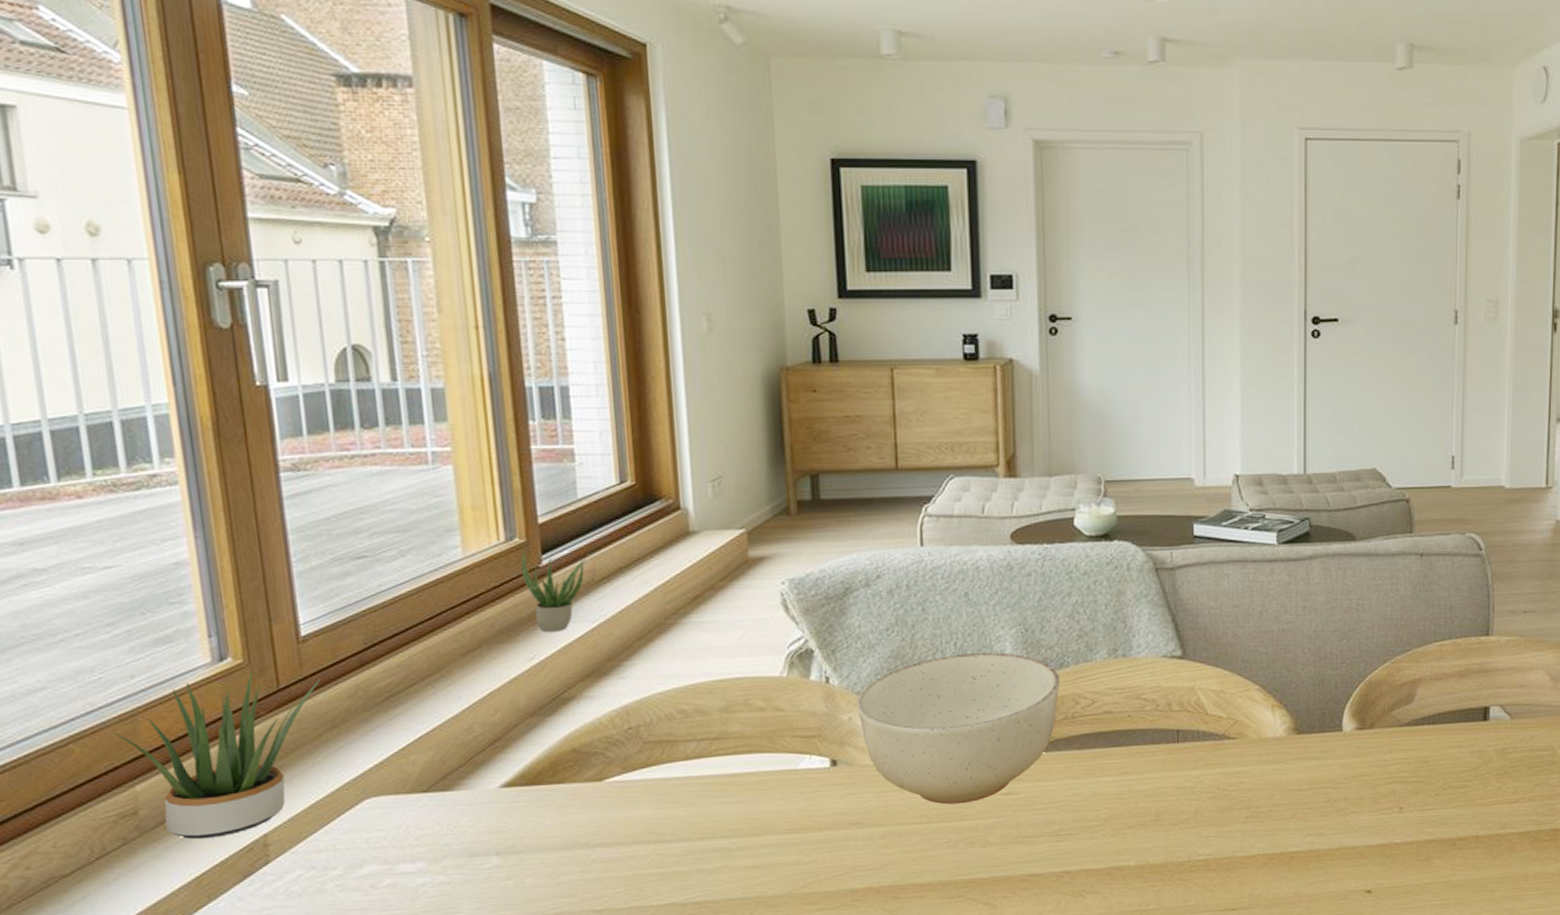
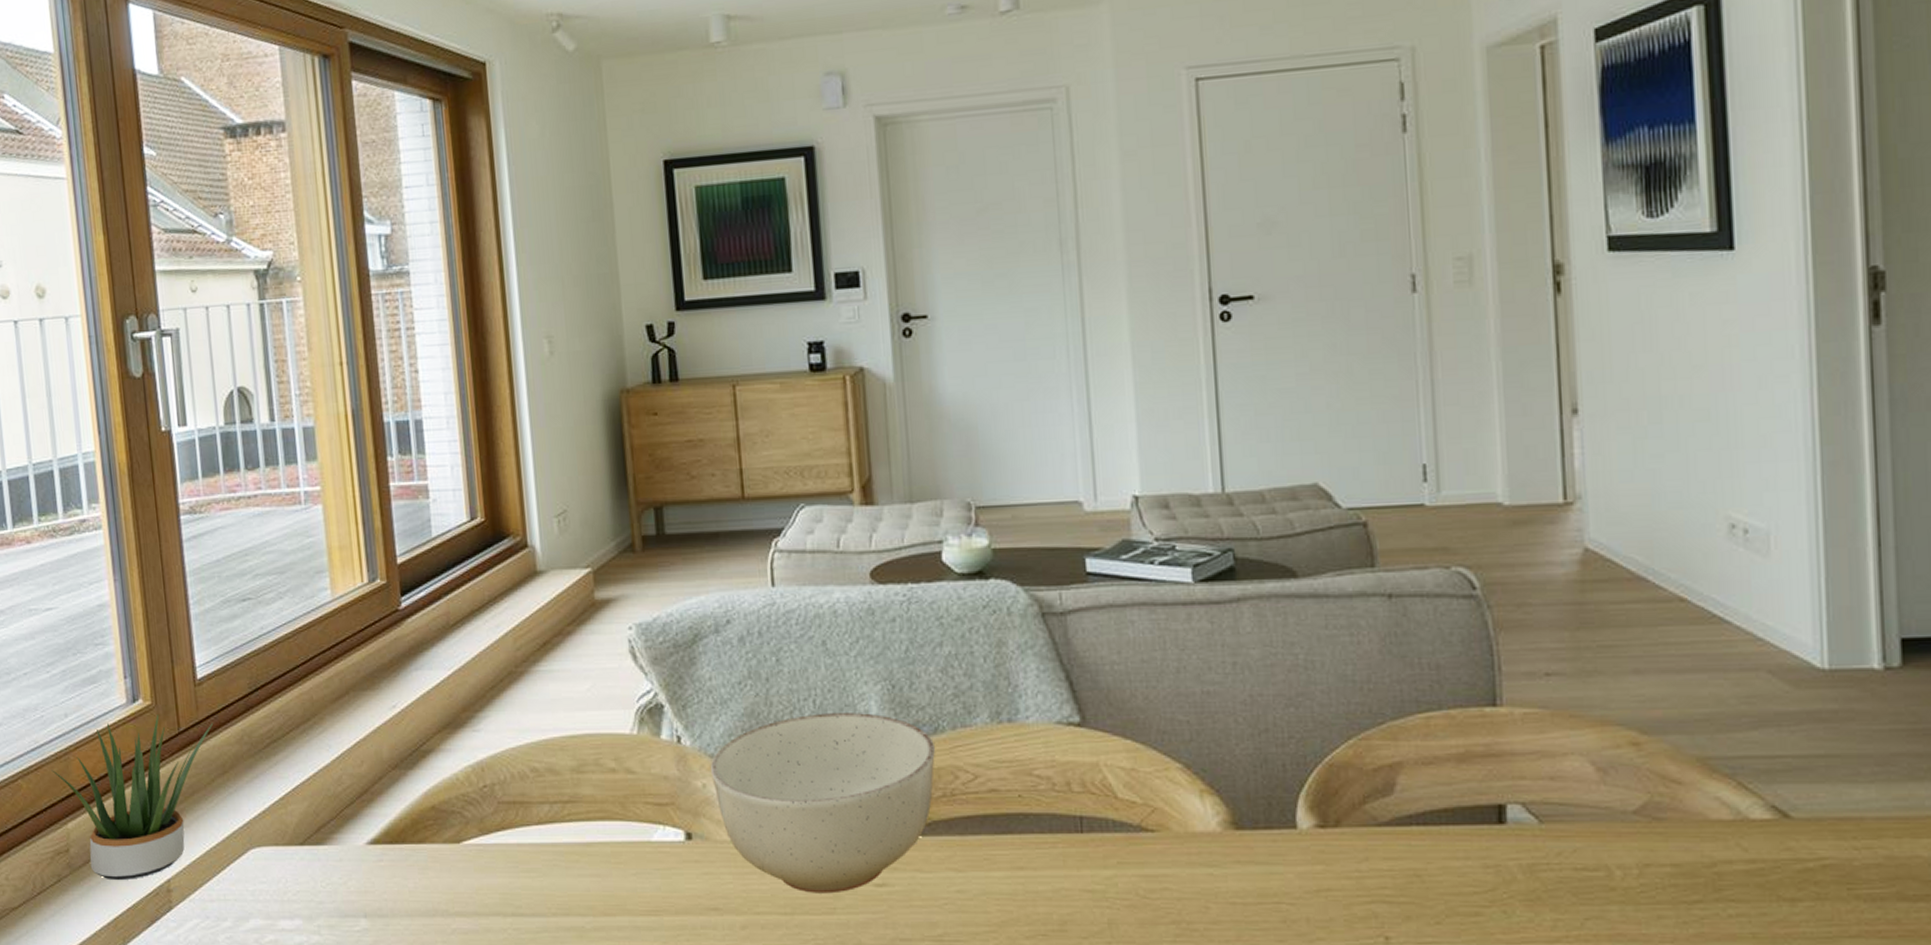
potted plant: present [520,549,586,633] -> none [382,591,441,680]

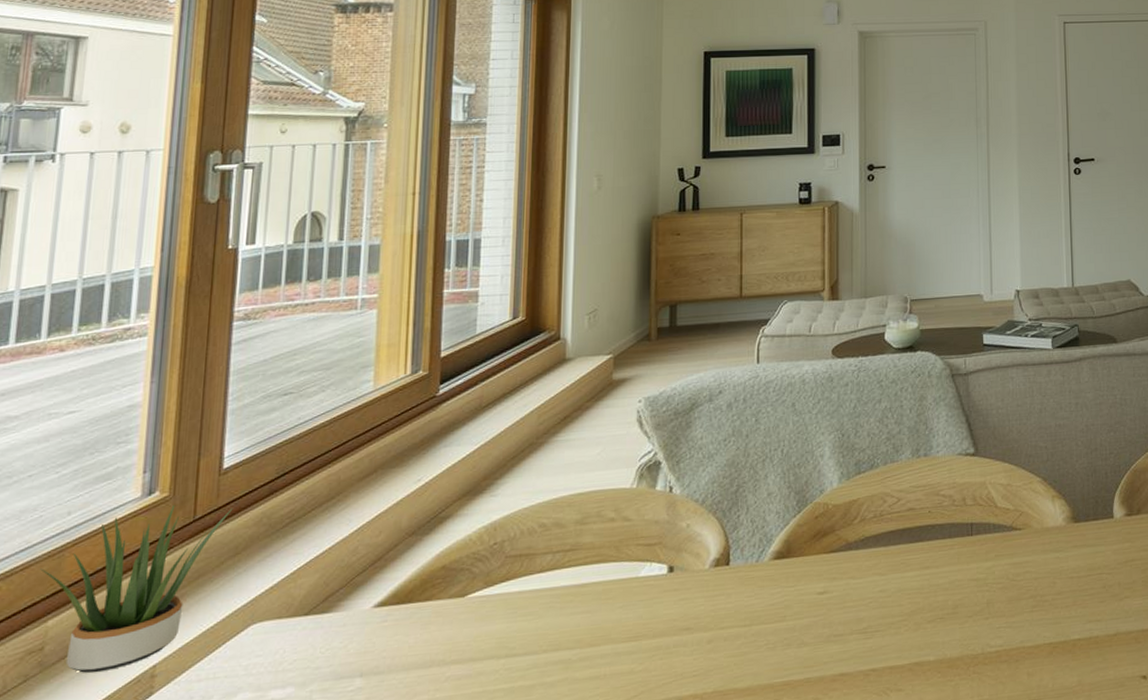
bowl: present [710,713,935,894] -> none [694,457,870,606]

